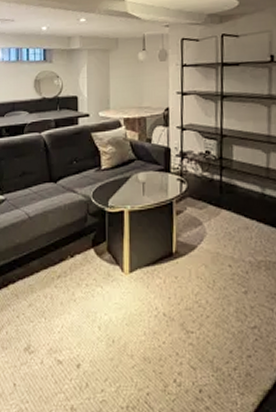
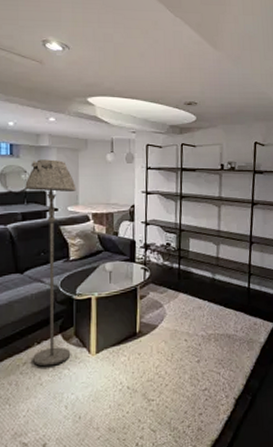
floor lamp: none [58,62,108,282] -> present [25,159,76,367]

